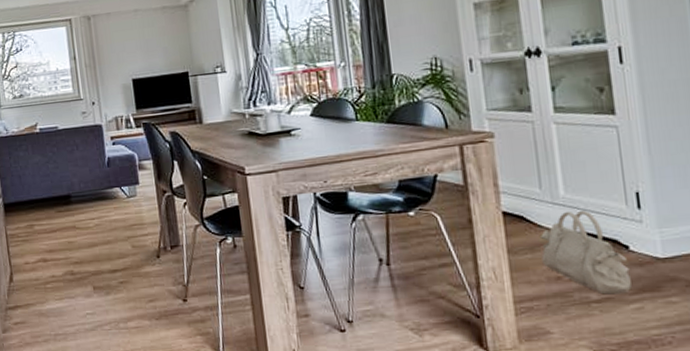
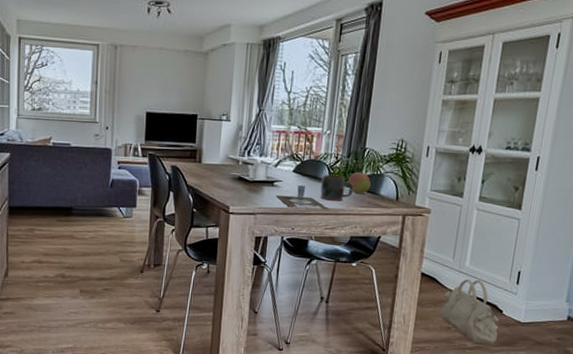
place setting: none [297,130,365,157] -> present [276,185,329,210]
mug: none [346,111,390,143] -> present [320,174,354,201]
fruit: none [380,102,410,129] -> present [348,171,372,194]

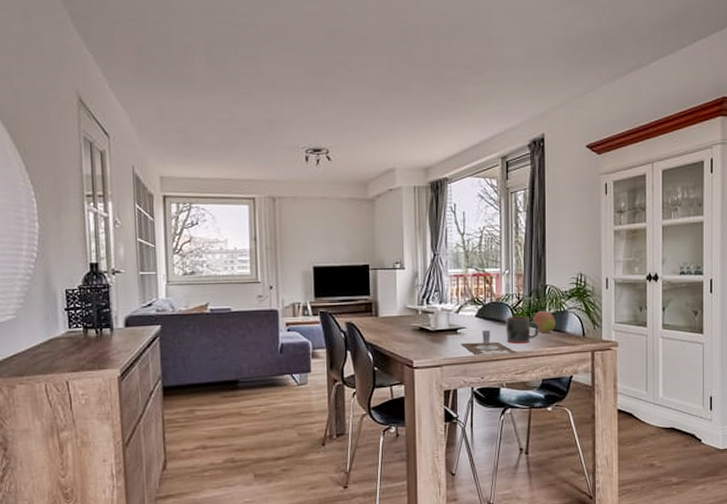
shoulder bag: present [440,278,499,345] -> none [642,409,700,478]

